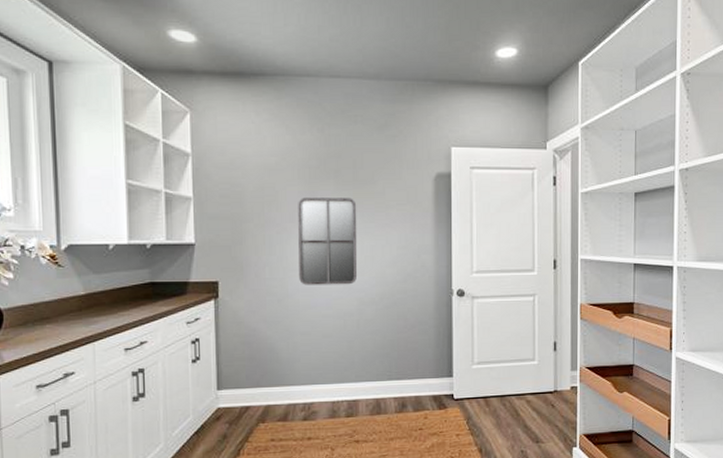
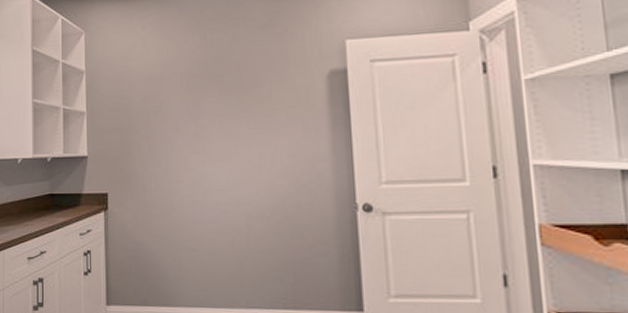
home mirror: present [298,197,358,285] -> none [182,103,245,198]

